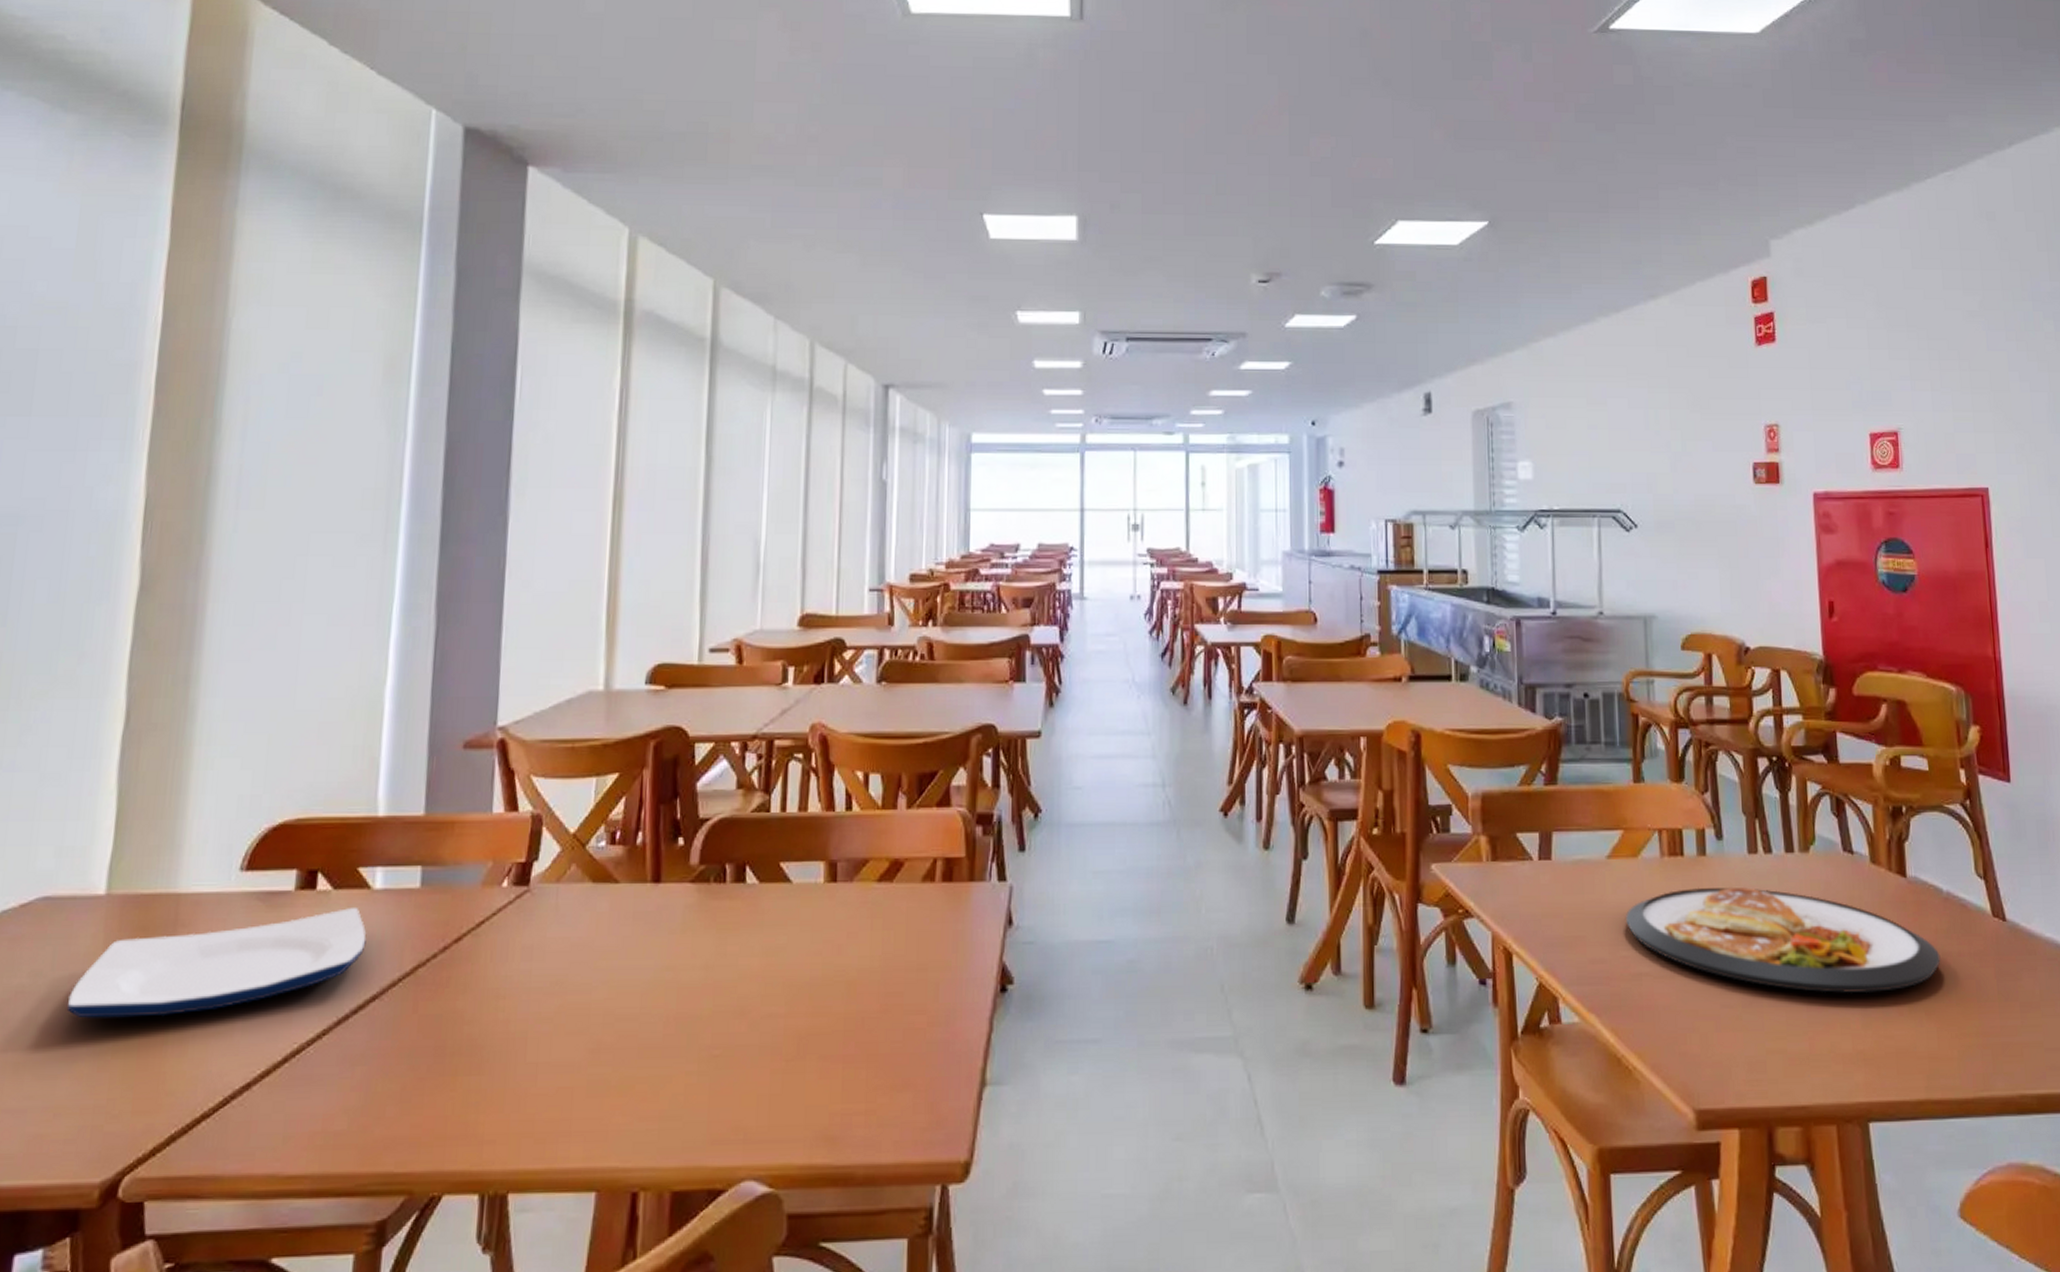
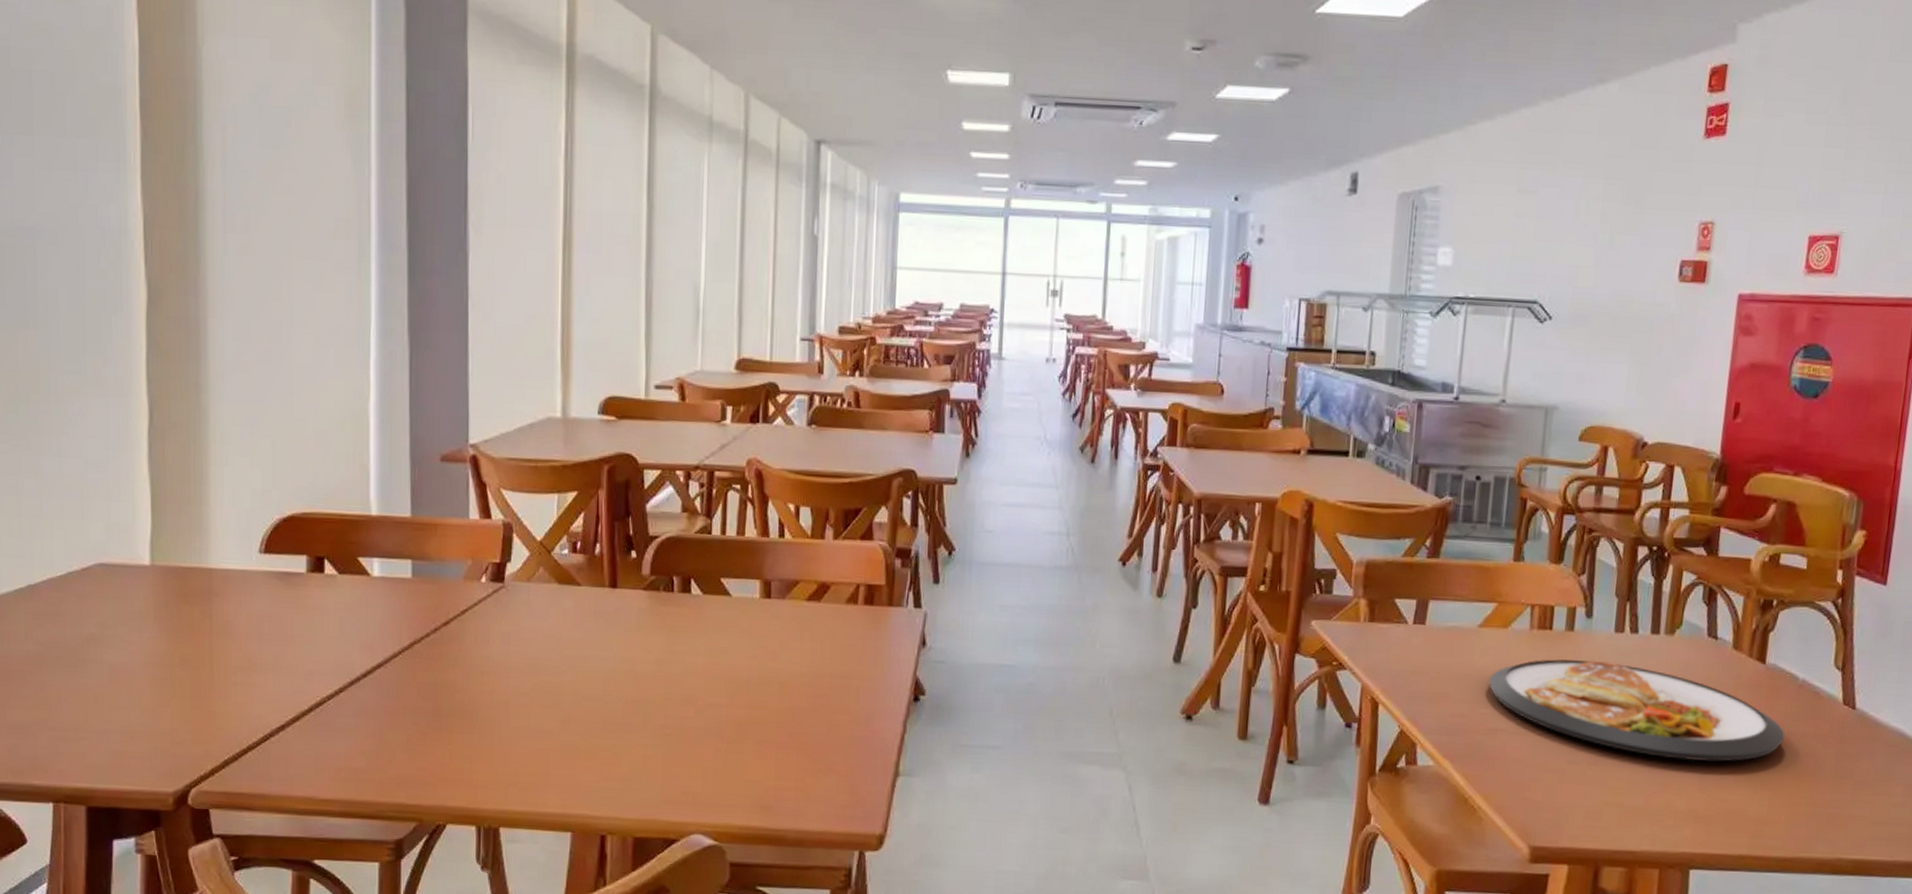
plate: present [66,908,367,1019] -> none [130,590,370,668]

